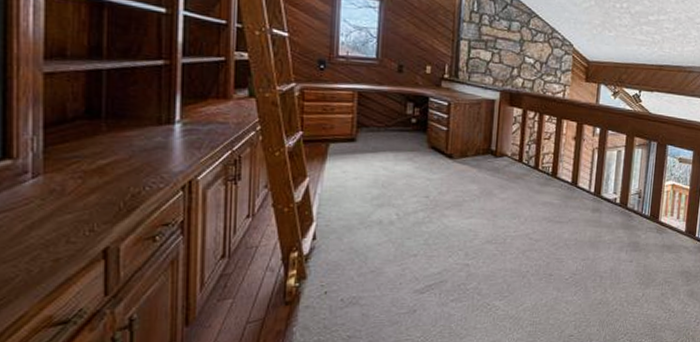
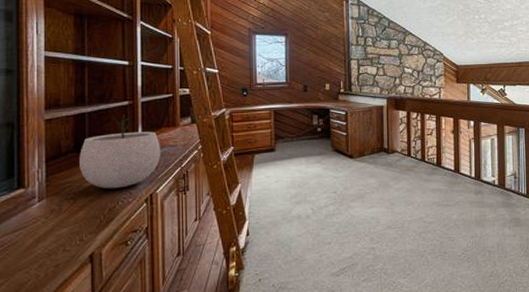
plant pot: none [92,76,205,171] -> present [79,114,161,189]

